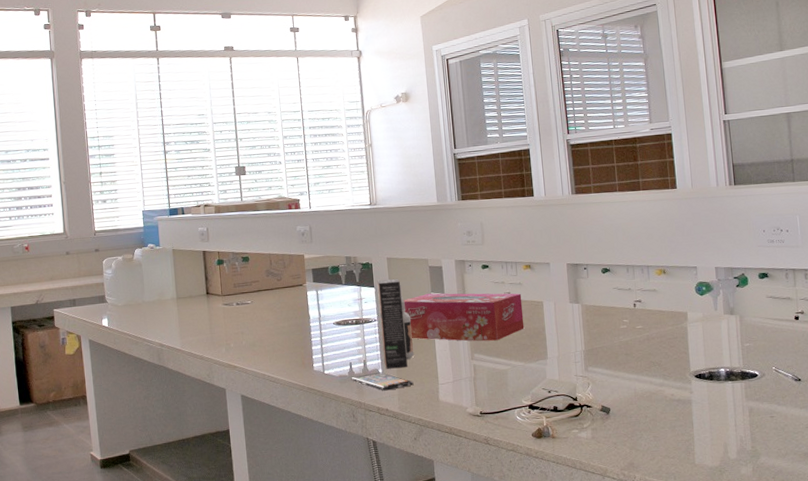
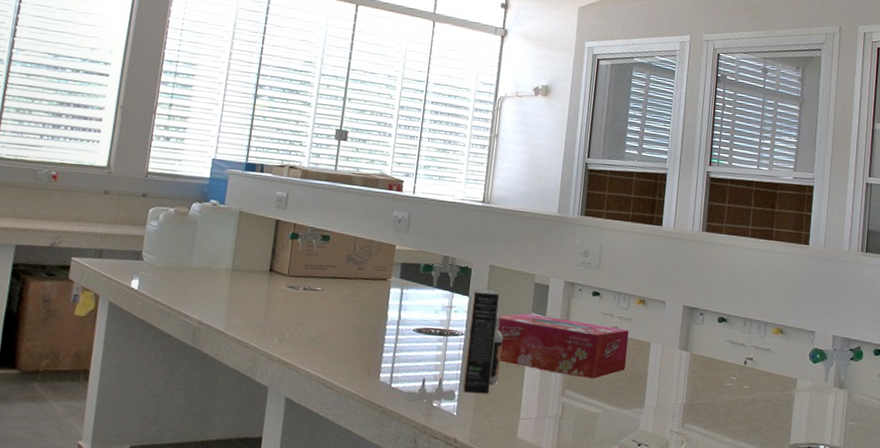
smartphone: present [351,372,414,391] -> none [420,394,492,418]

